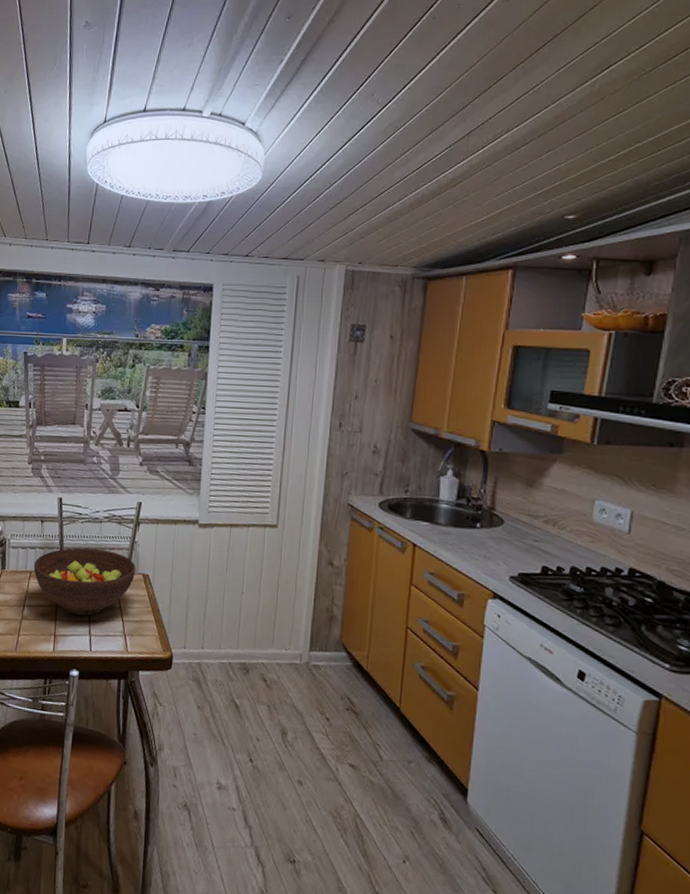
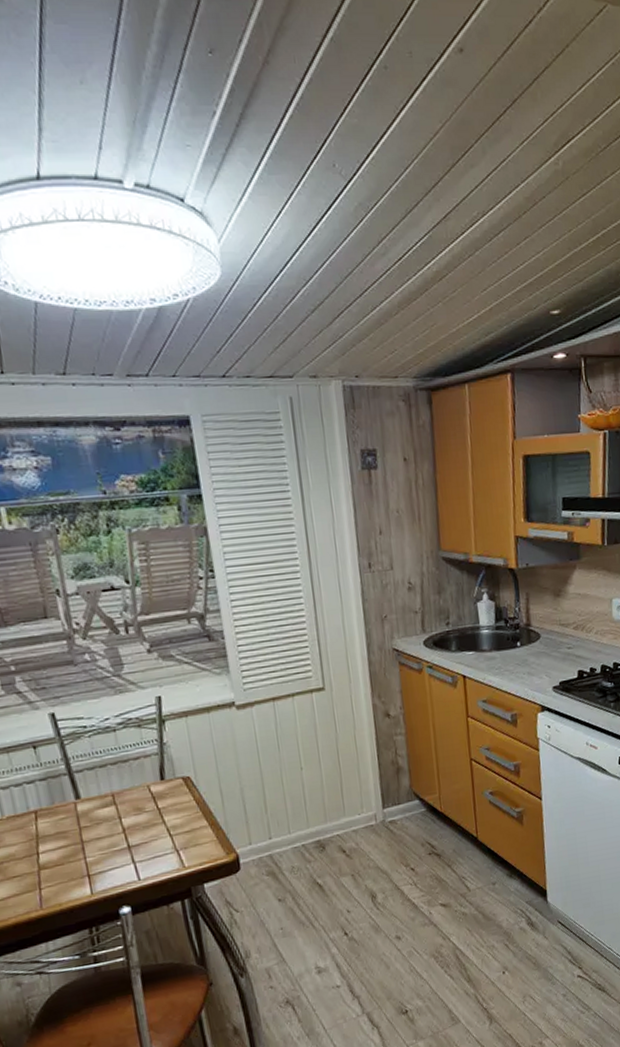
fruit bowl: present [33,547,136,616] -> none [37,761,173,846]

